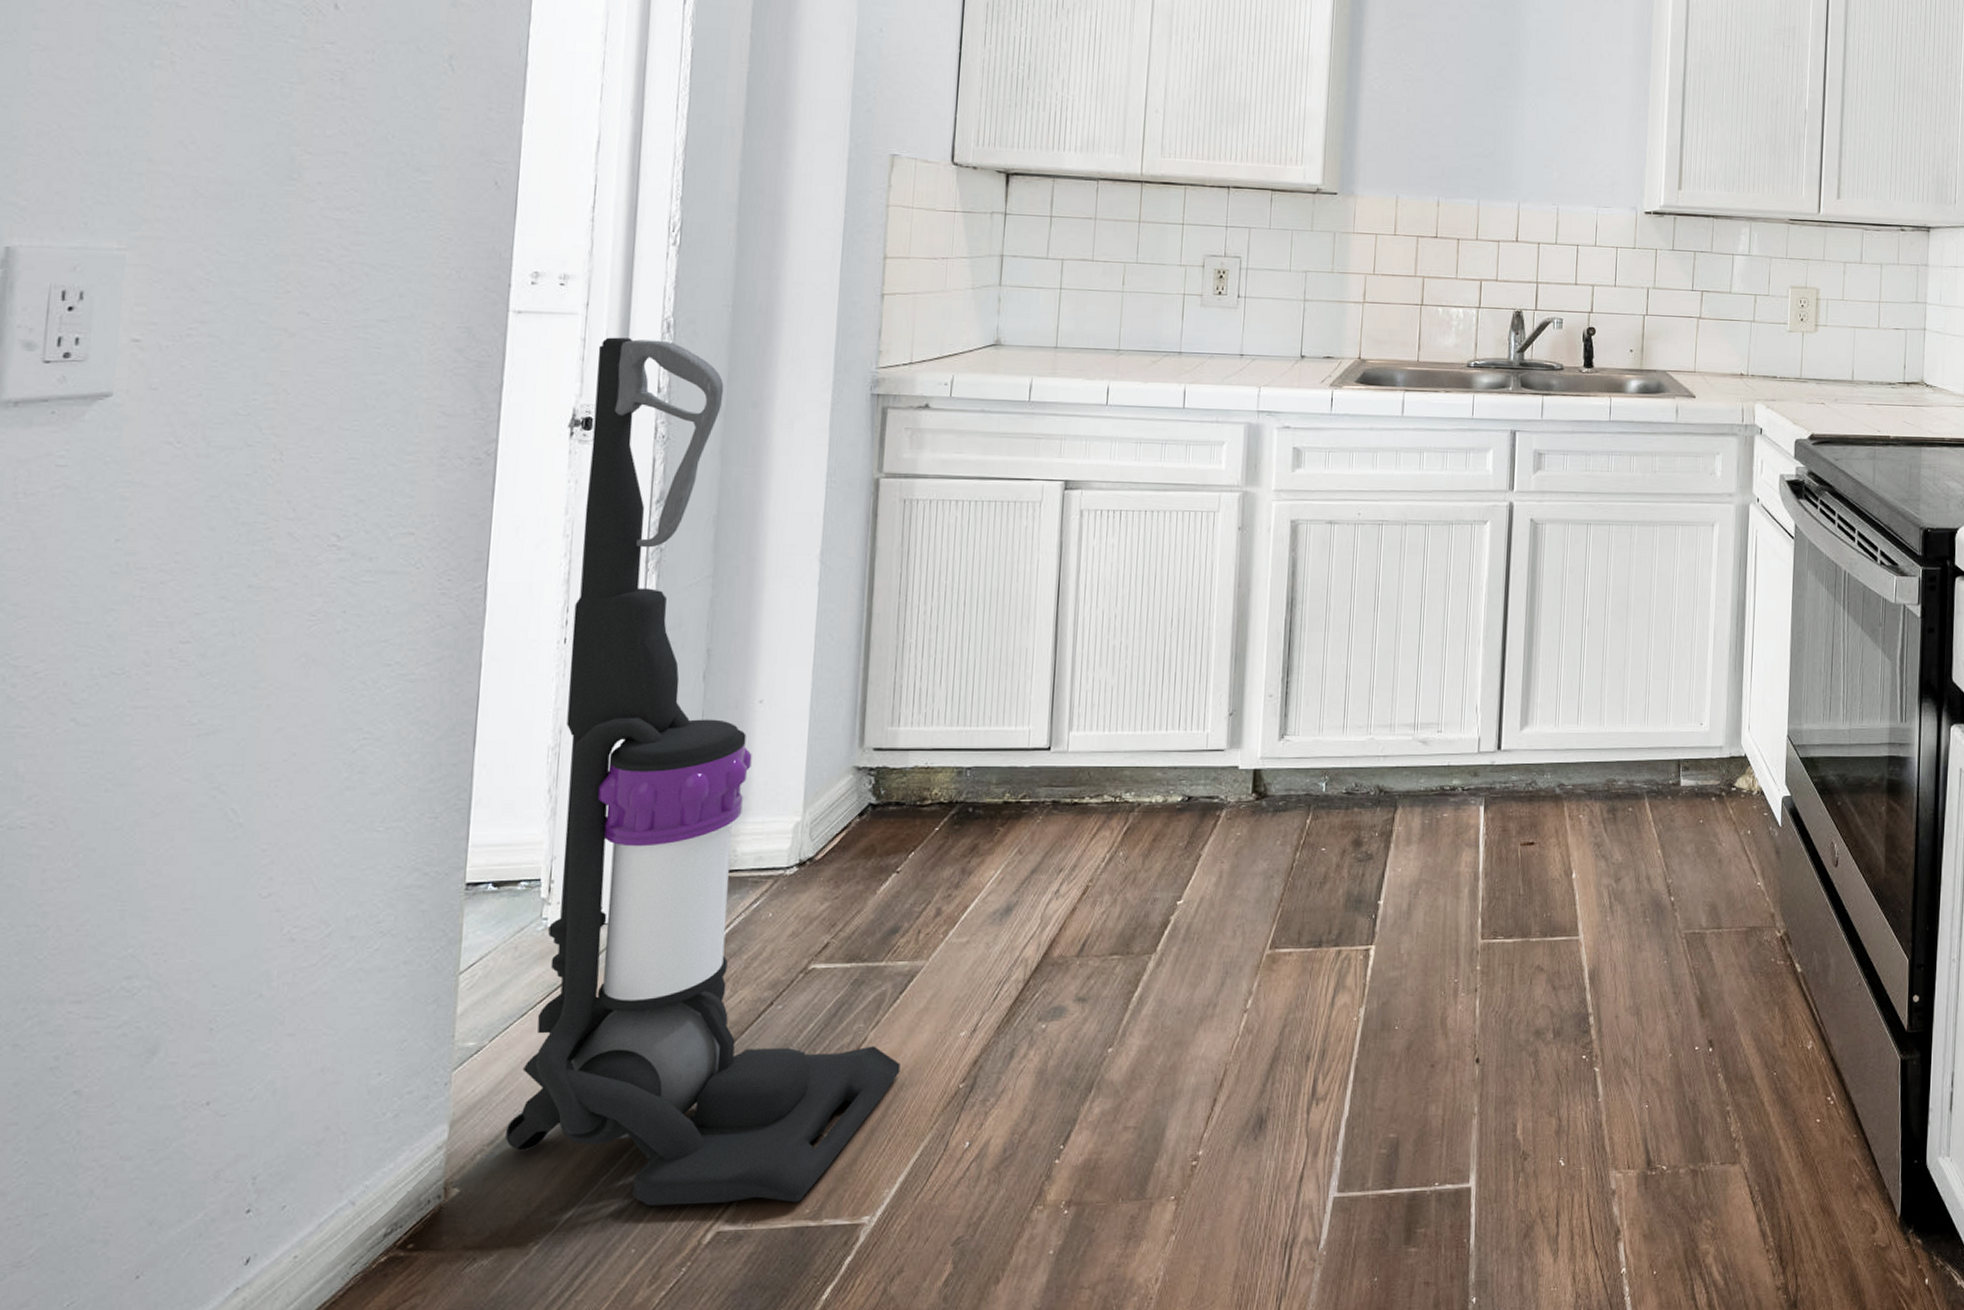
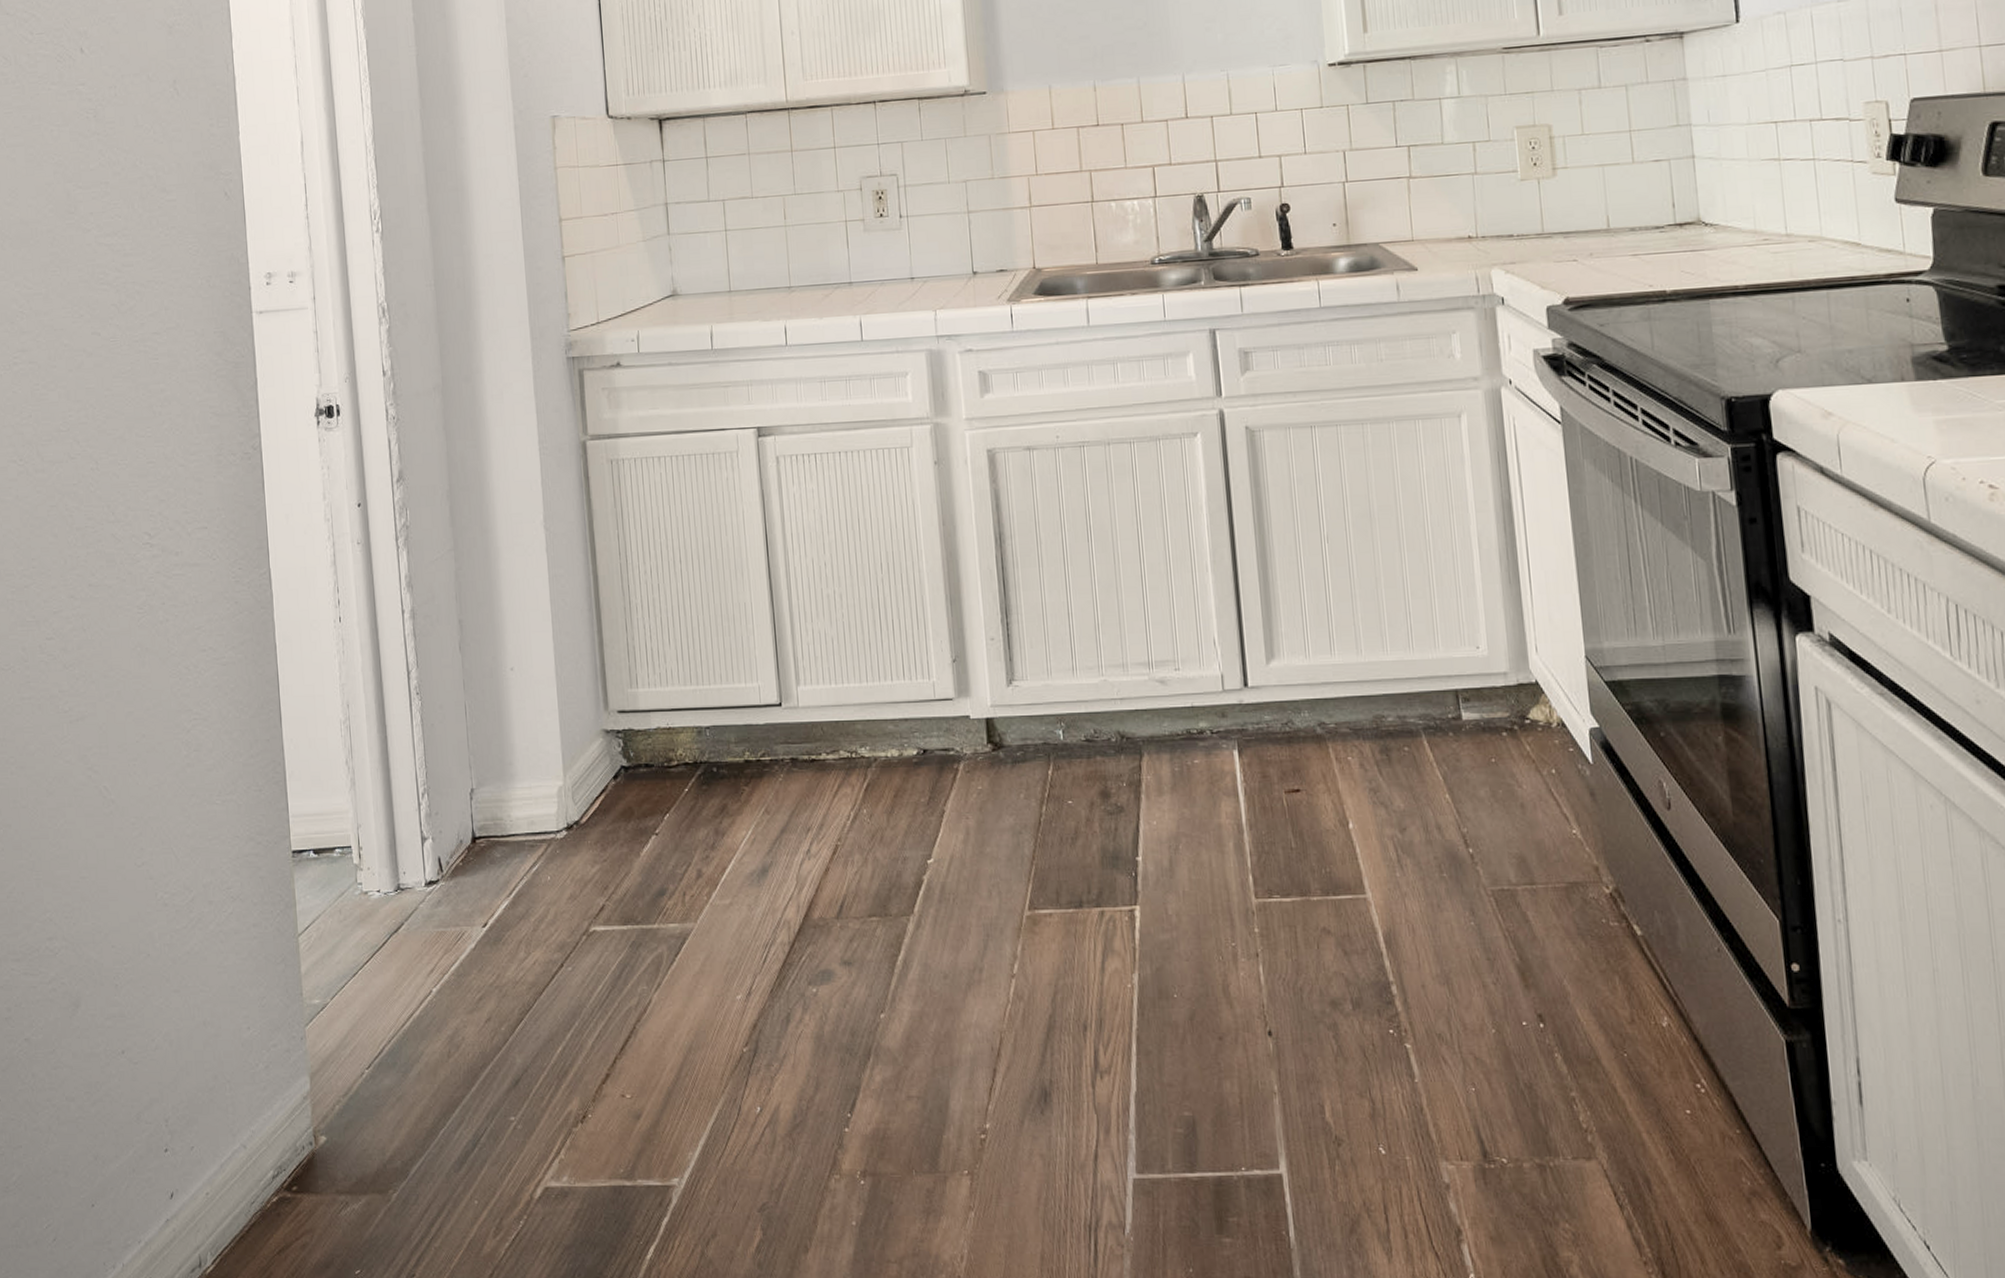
vacuum cleaner: present [505,337,901,1206] -> none [329,325,686,1162]

